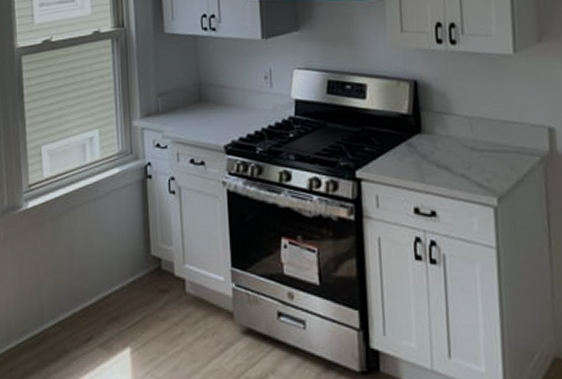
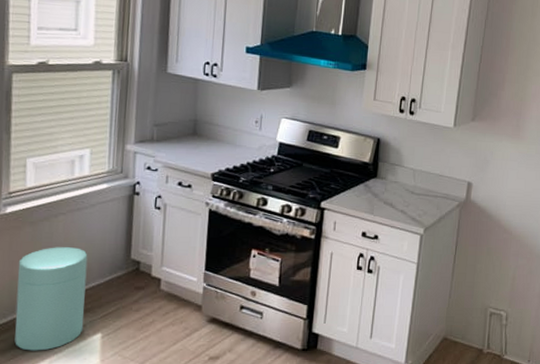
trash can: none [43,243,112,369] -> present [14,246,88,351]

